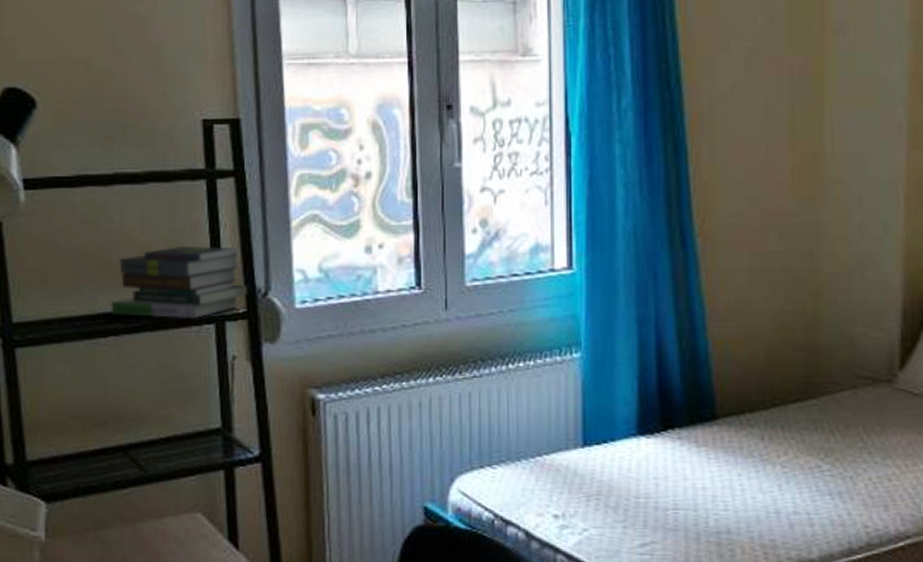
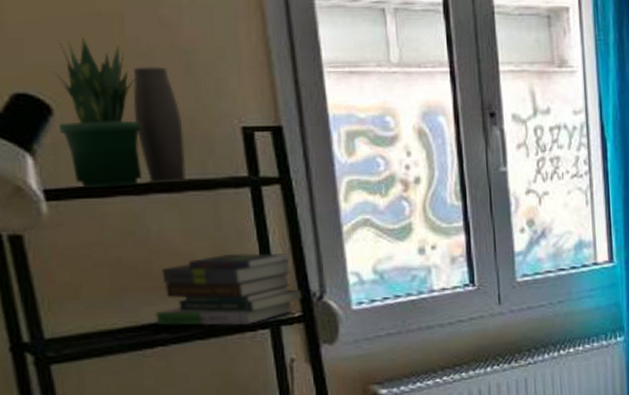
planter: none [37,34,116,179] -> present [49,37,143,189]
vase: none [106,61,149,174] -> present [132,67,186,183]

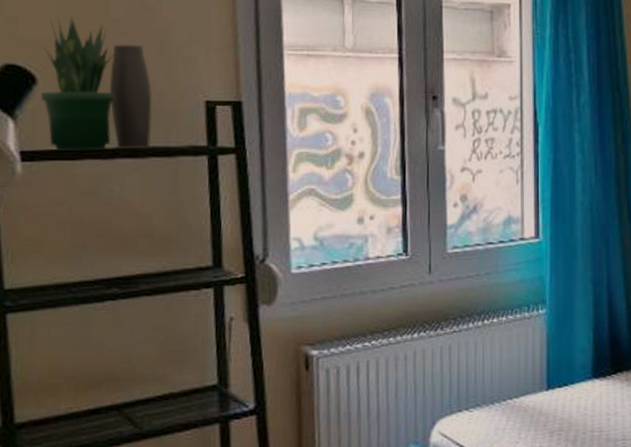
books: present [154,252,302,326] -> none [108,216,246,284]

